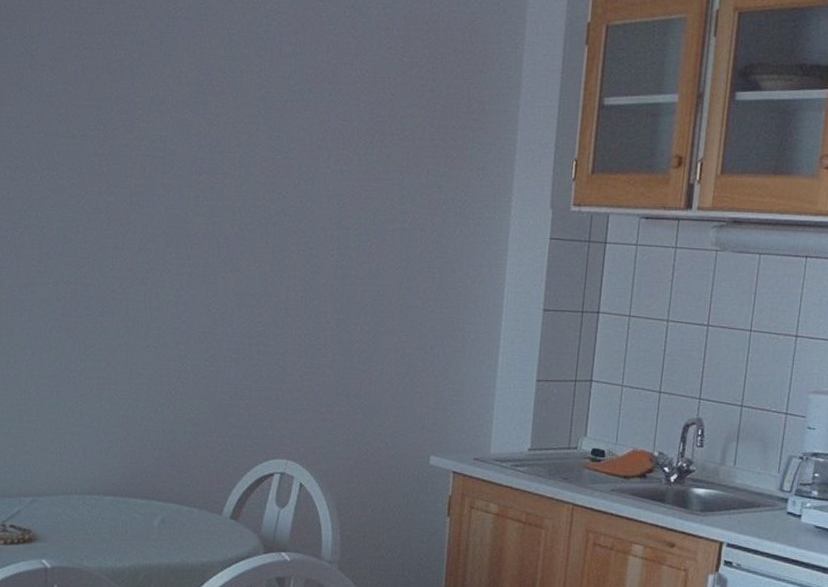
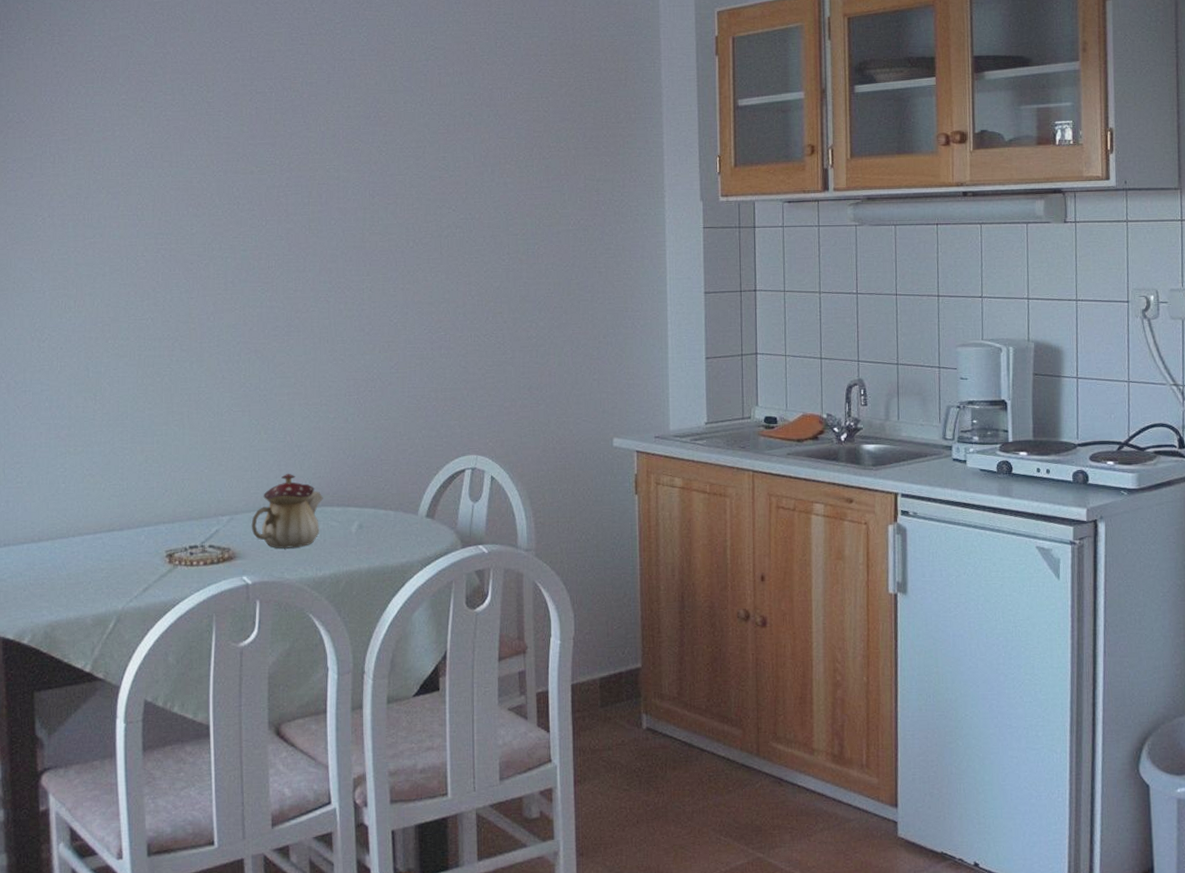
teapot: none [53,459,127,536] -> present [251,473,323,548]

